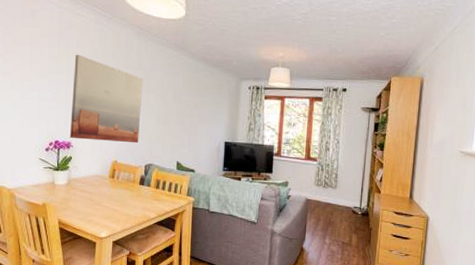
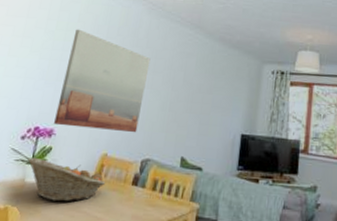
fruit basket: none [54,165,119,199] -> present [27,157,106,202]

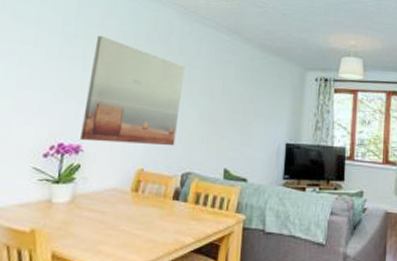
fruit basket: present [27,157,106,202] -> none [53,175,144,221]

